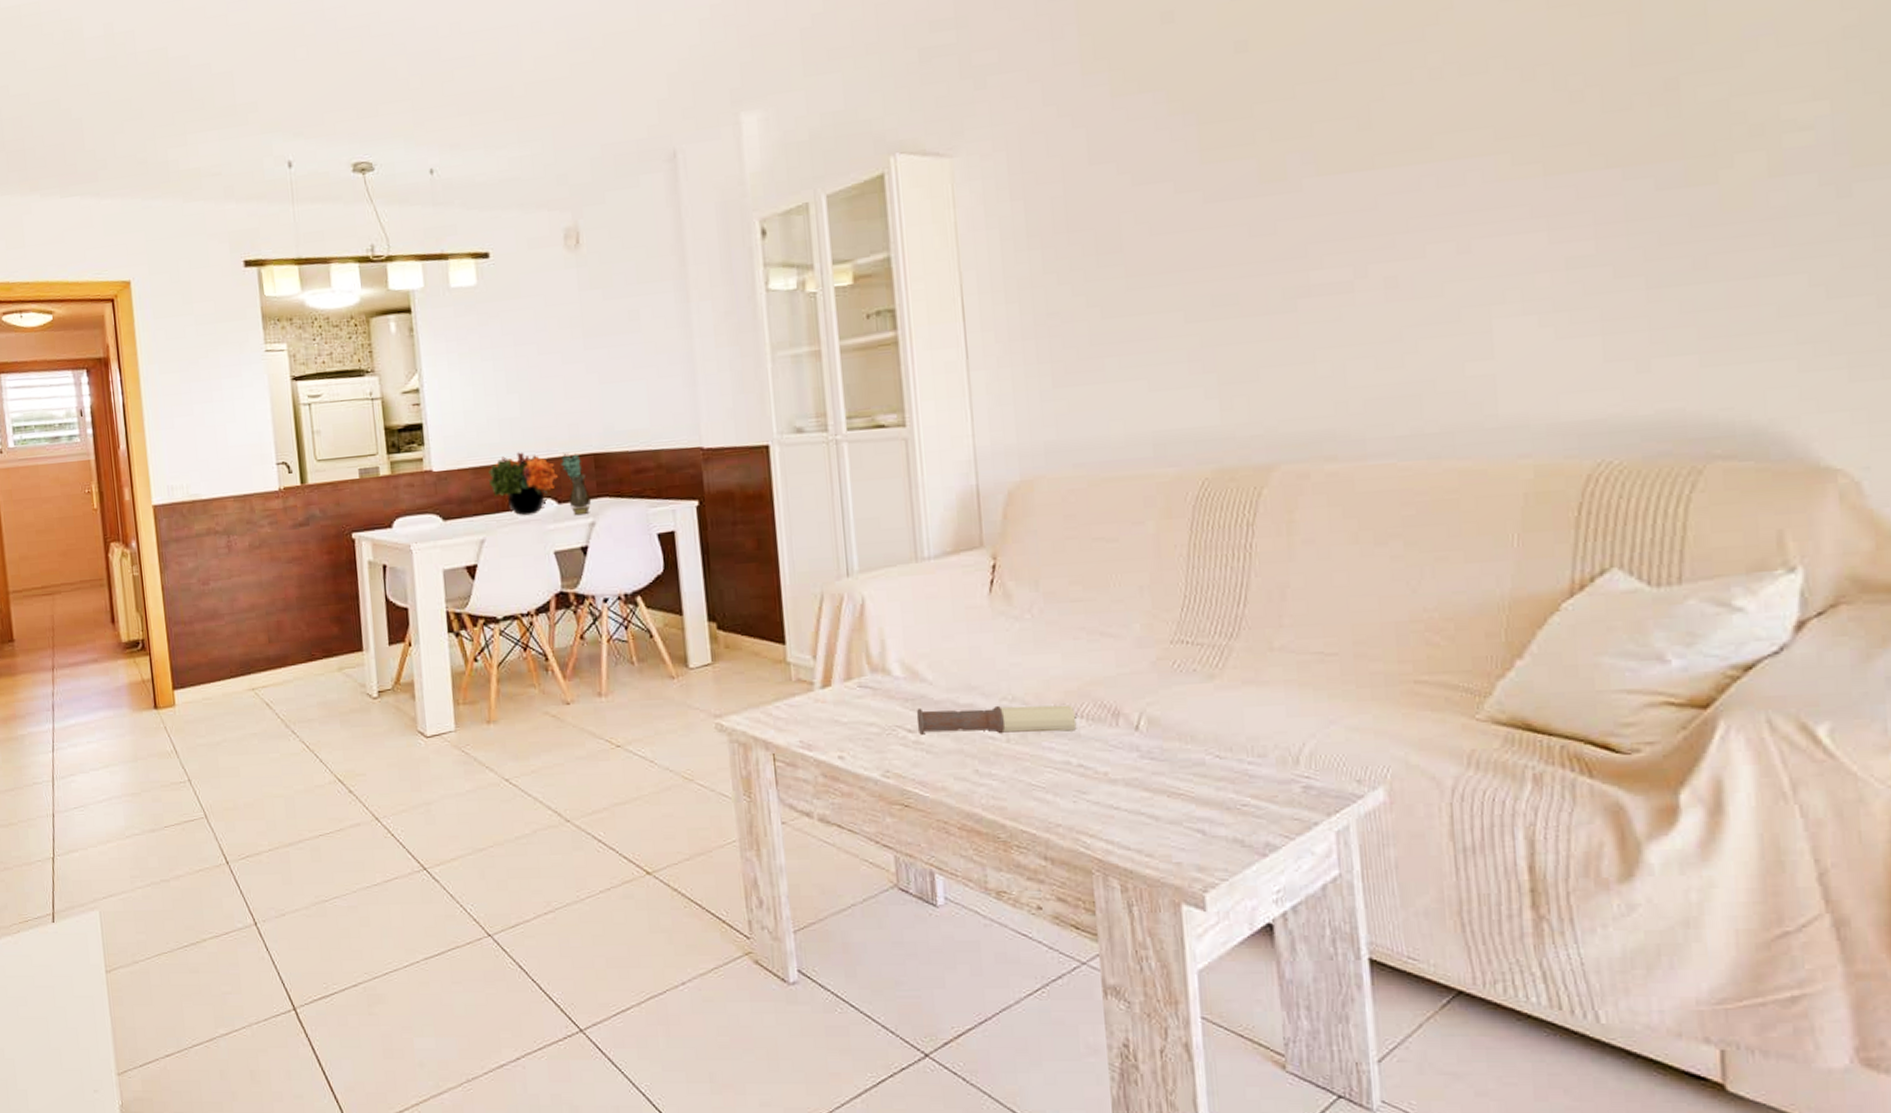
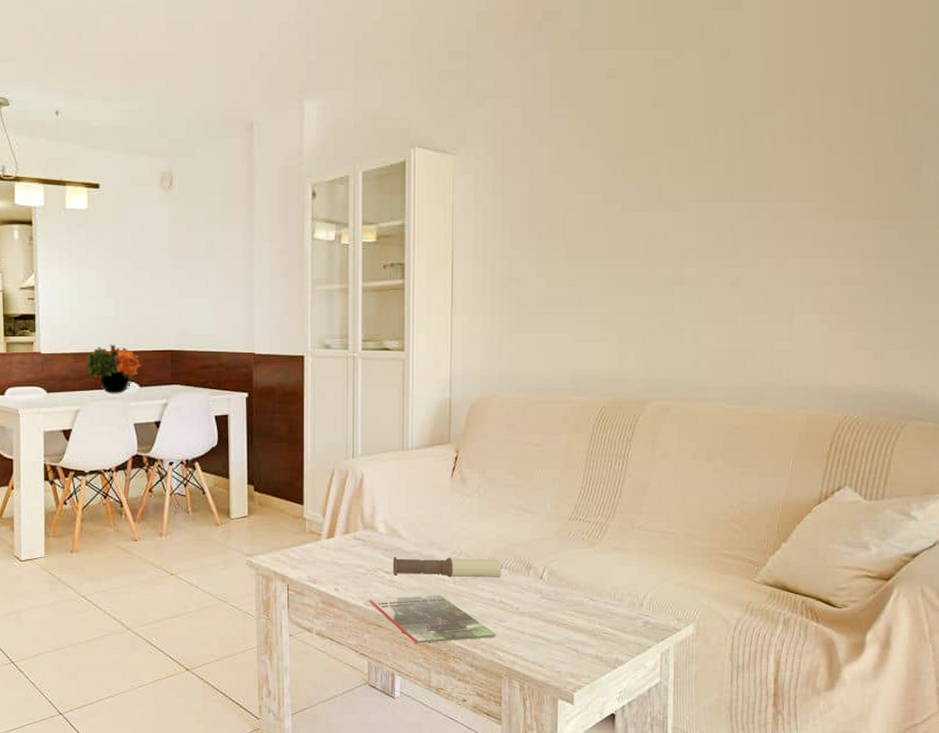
vase: present [561,452,591,515] -> none [144,347,165,396]
magazine: none [889,759,1078,830] -> present [370,595,496,644]

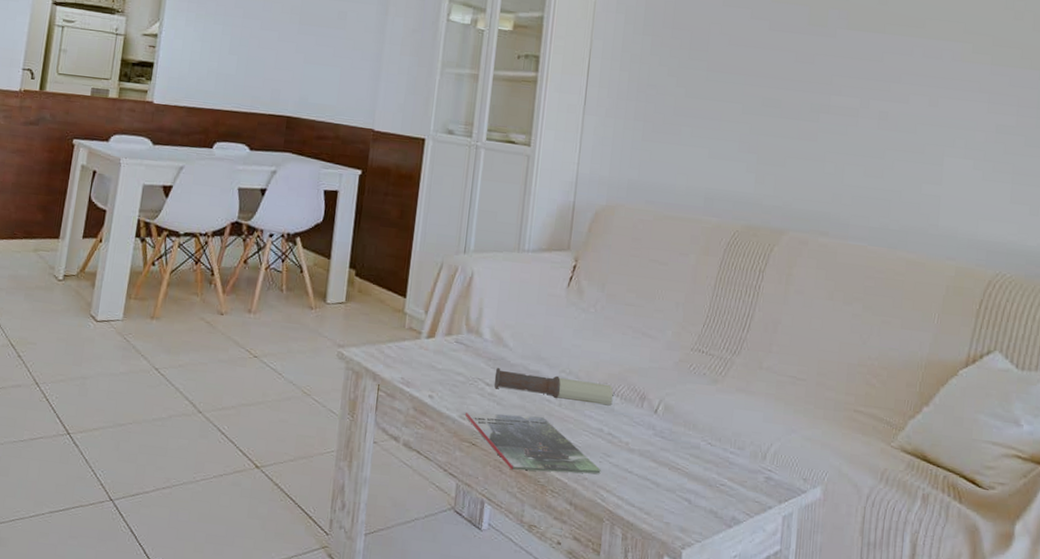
flower arrangement: present [85,344,141,394] -> none [197,102,255,155]

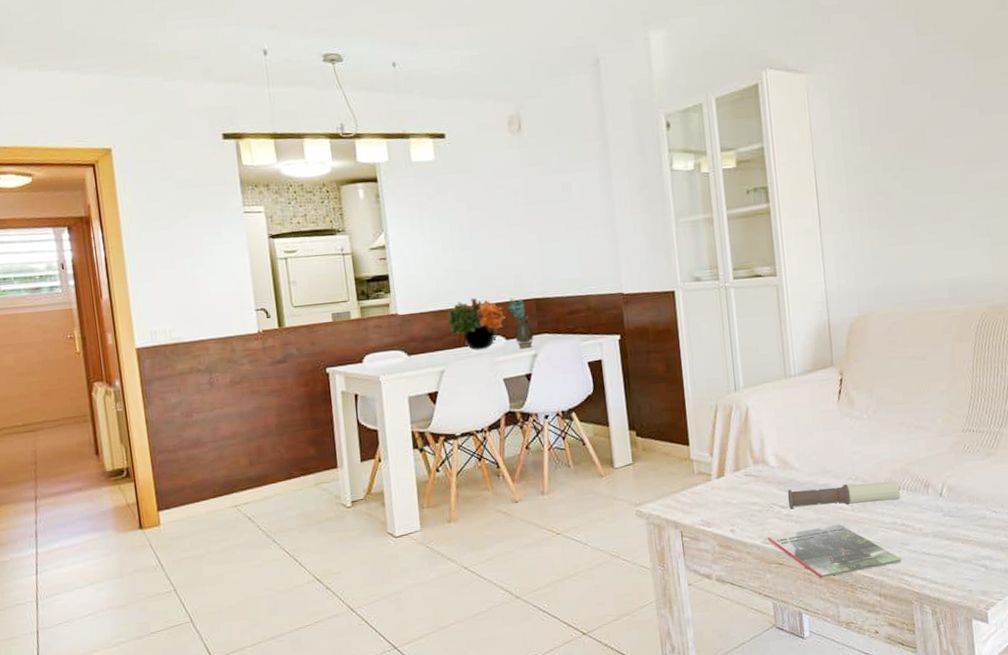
flower arrangement: none [197,102,255,155] -> present [446,298,506,351]
vase: none [258,110,277,163] -> present [508,298,534,348]

